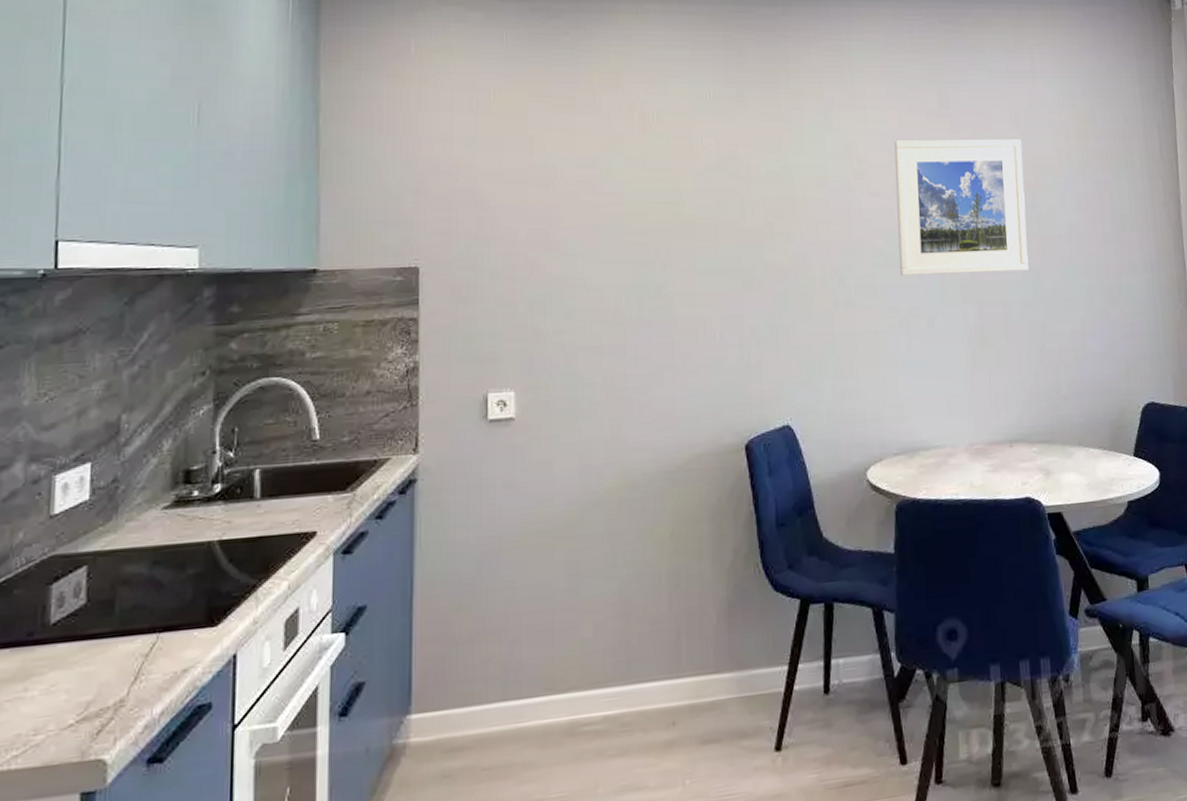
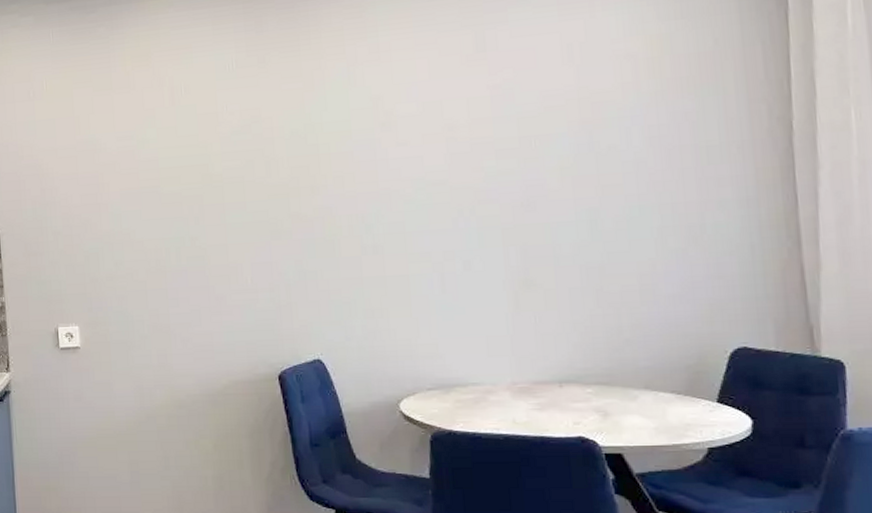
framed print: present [894,139,1029,276] -> none [424,74,584,222]

